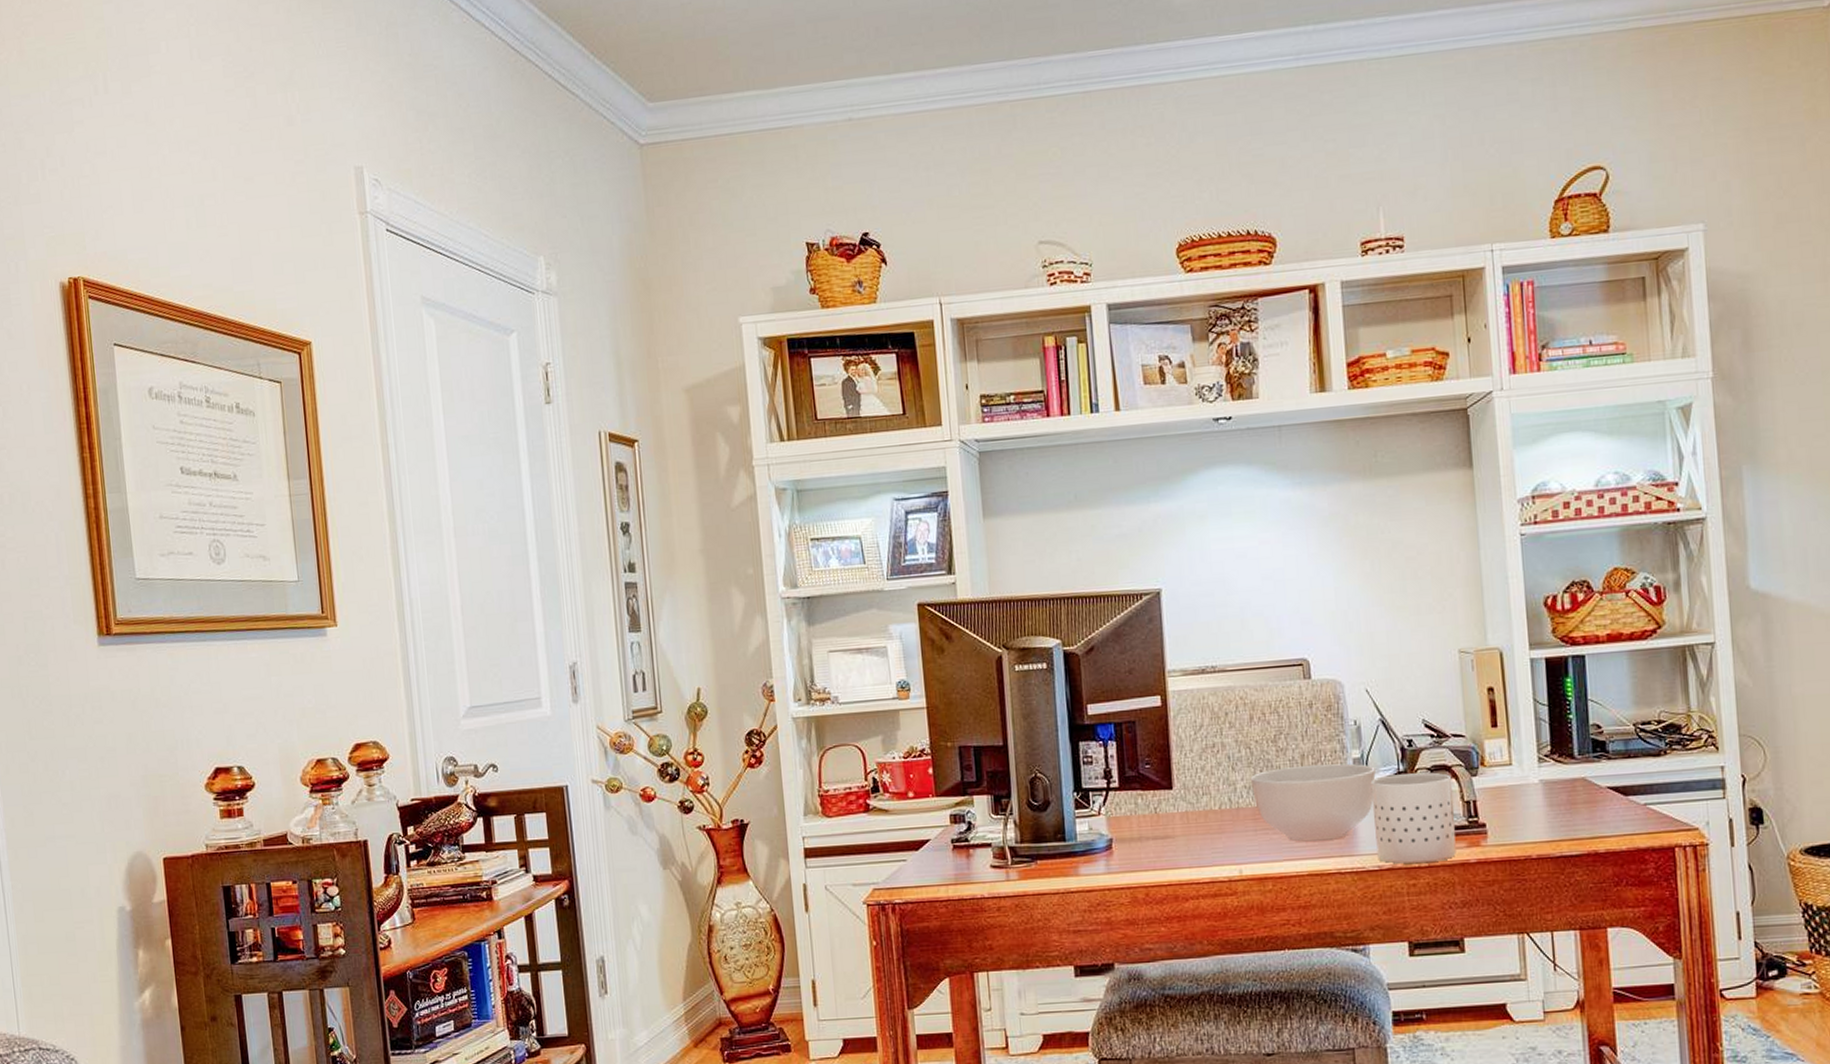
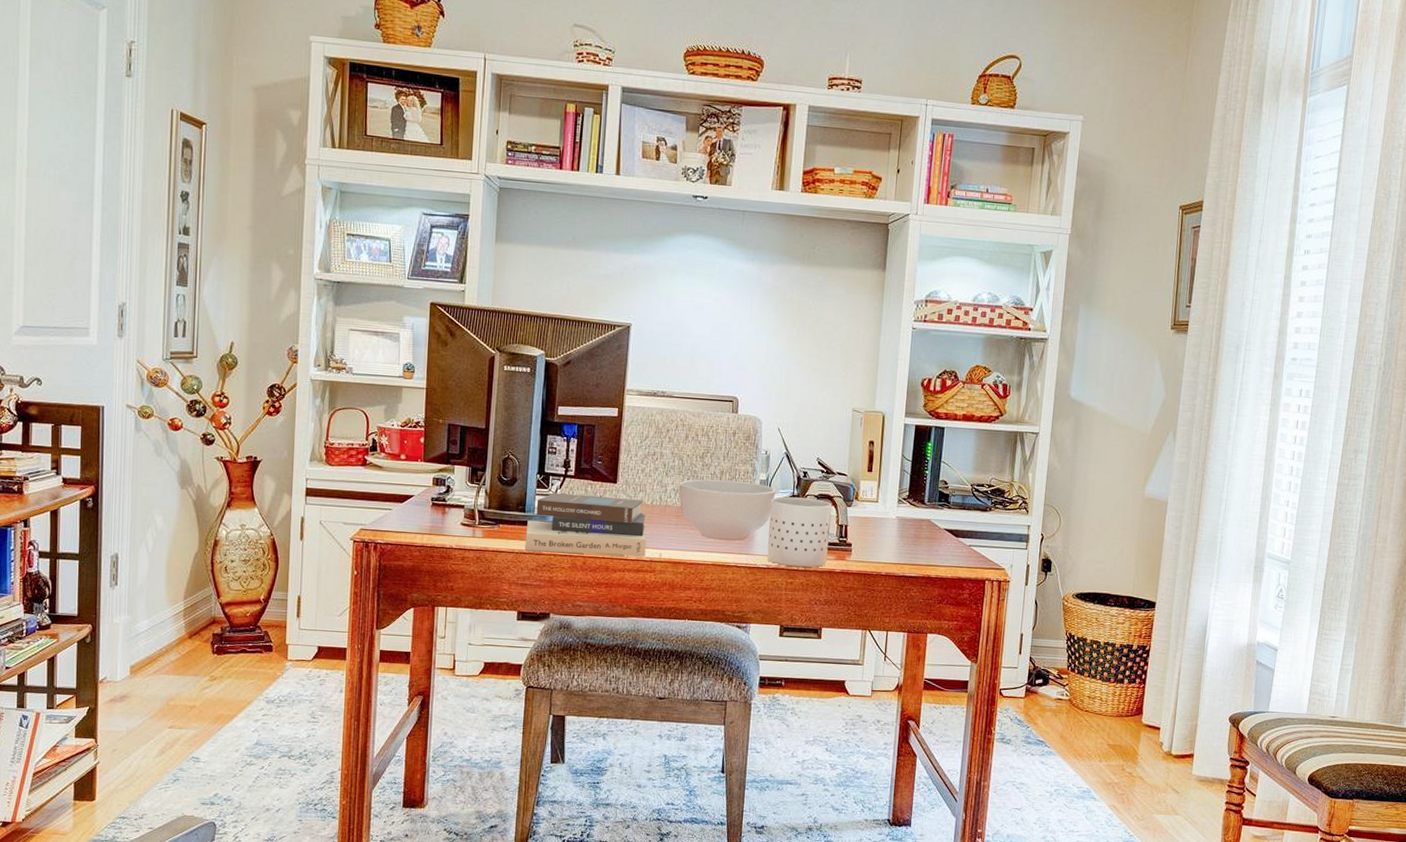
books: none [1069,805,1222,889] -> present [524,492,647,557]

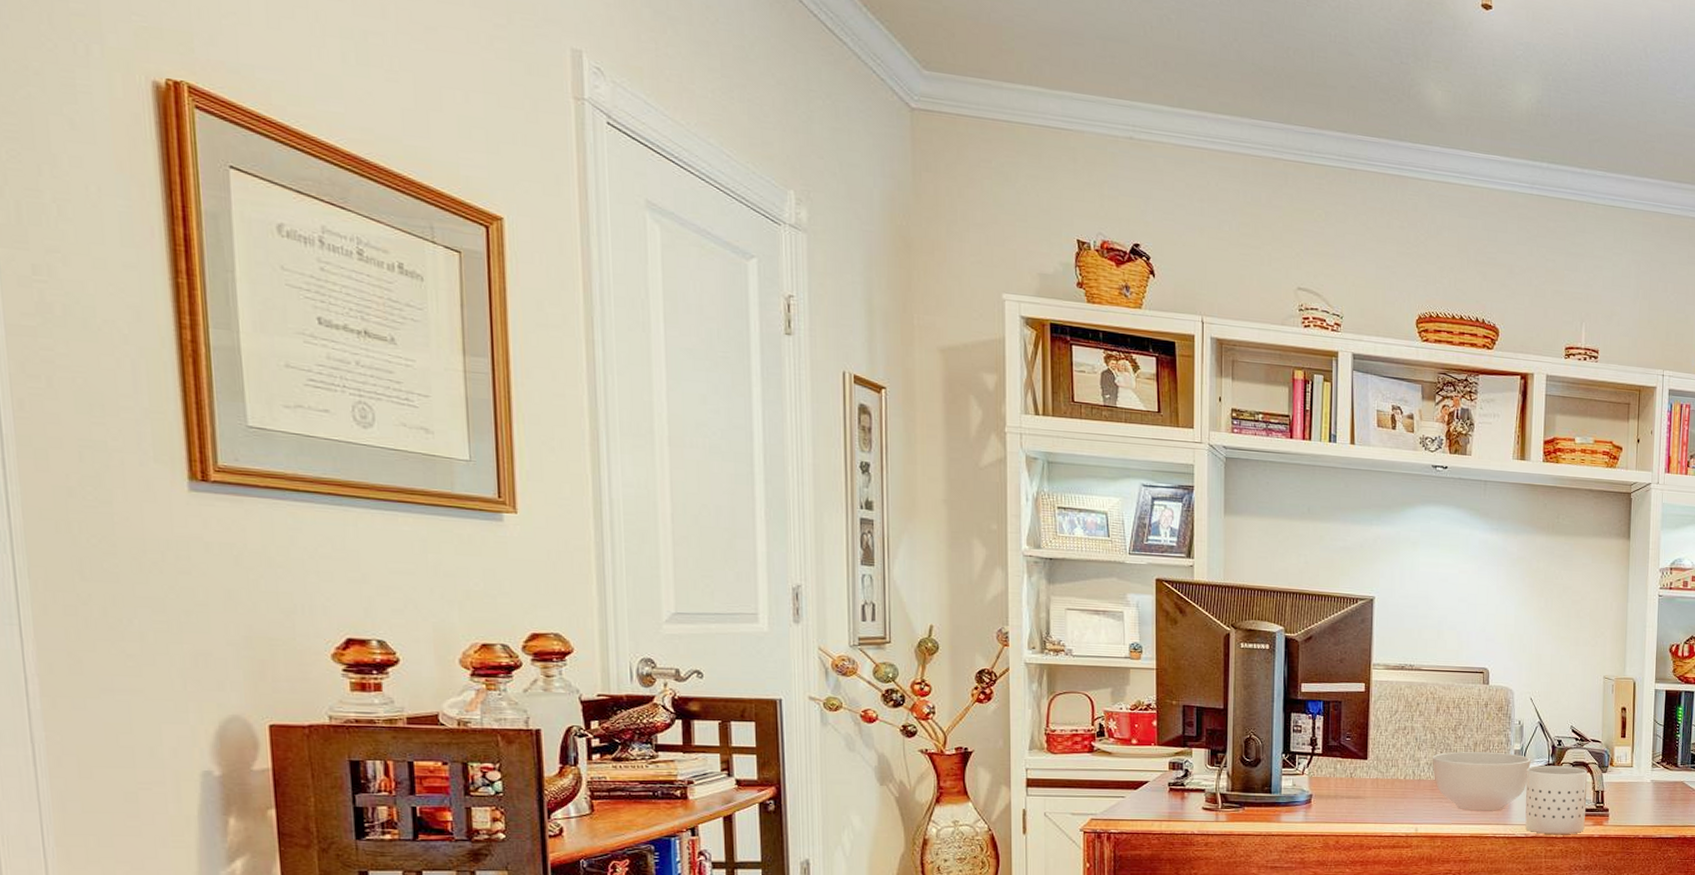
books: present [524,492,647,557] -> none [1273,772,1401,833]

